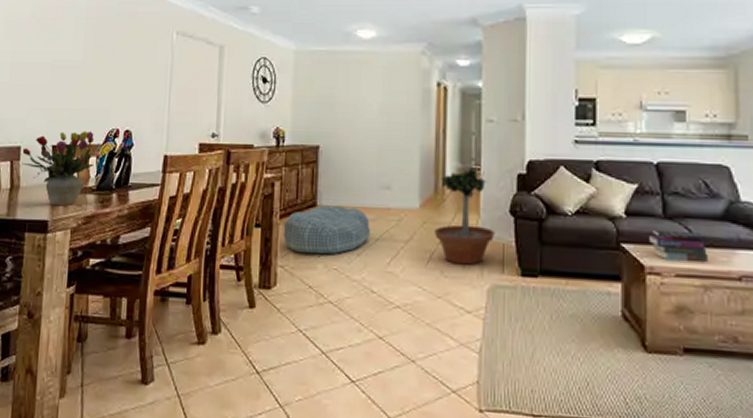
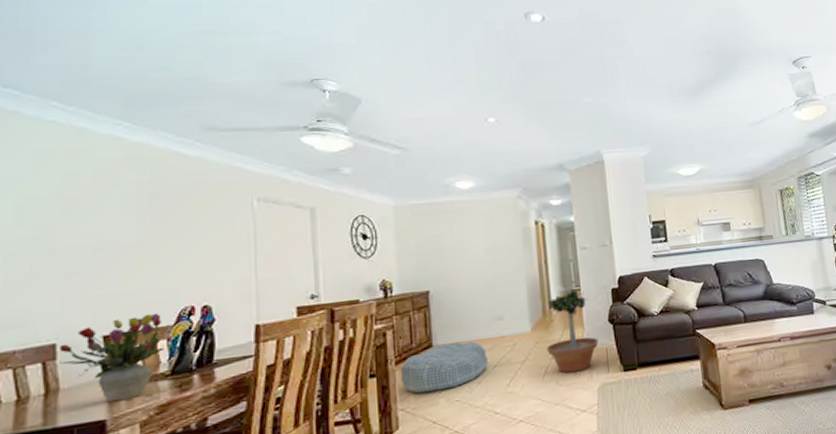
books: present [649,229,708,262] -> none [716,312,757,337]

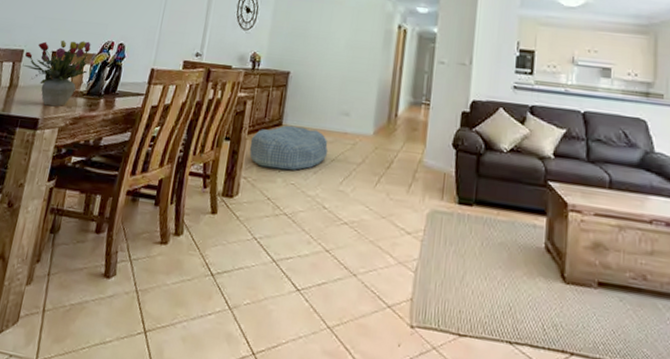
potted tree: present [547,283,599,374] -> none [384,97,438,191]

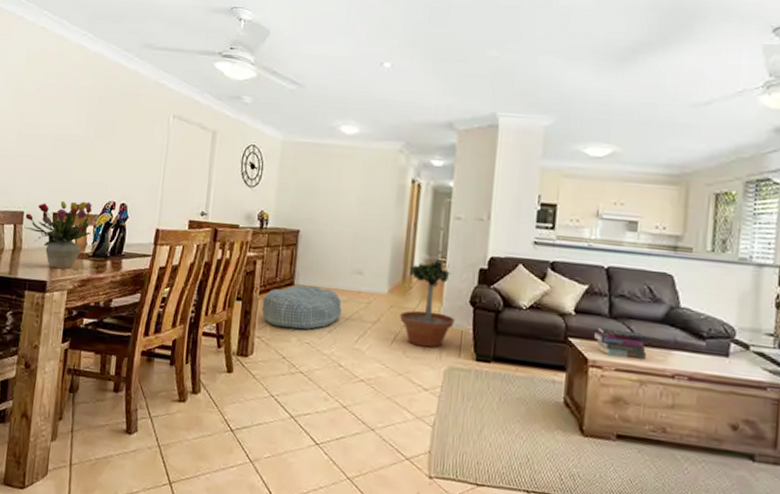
potted tree: none [384,97,438,191] -> present [400,254,455,348]
books: none [573,171,624,204] -> present [594,327,646,359]

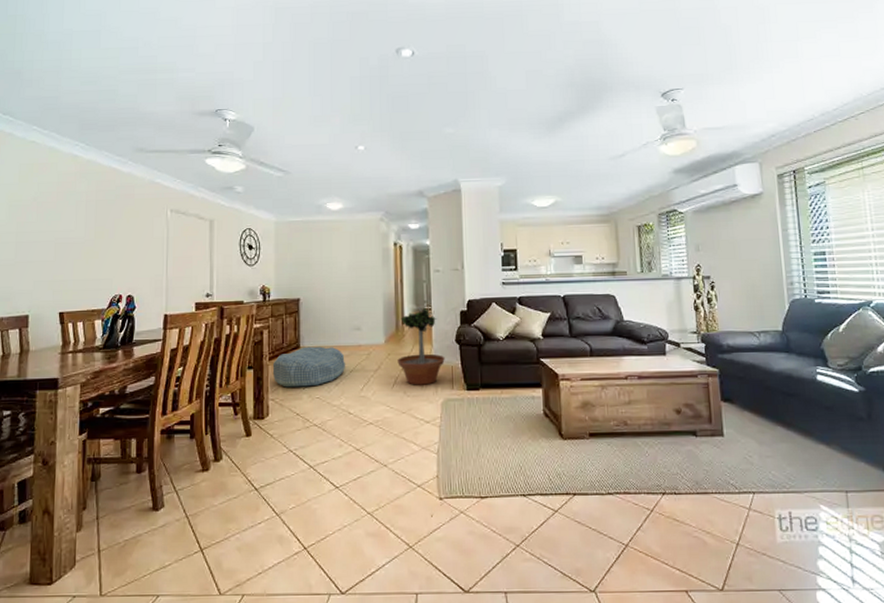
flower arrangement: present [24,200,92,270] -> none [30,298,100,365]
books: present [594,327,646,359] -> none [561,345,603,369]

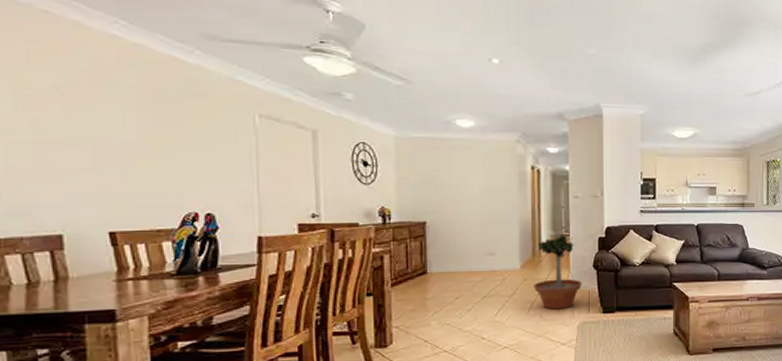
dog bed: present [272,346,346,388] -> none [395,272,479,314]

